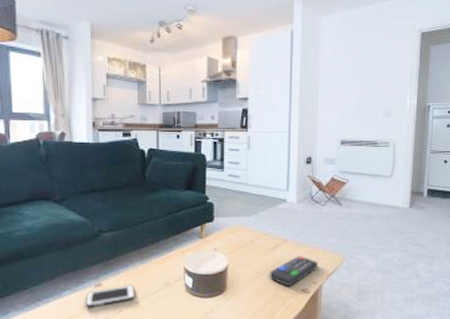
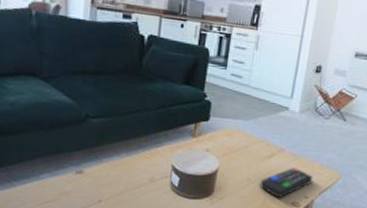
cell phone: present [85,284,136,307] -> none [63,175,118,194]

